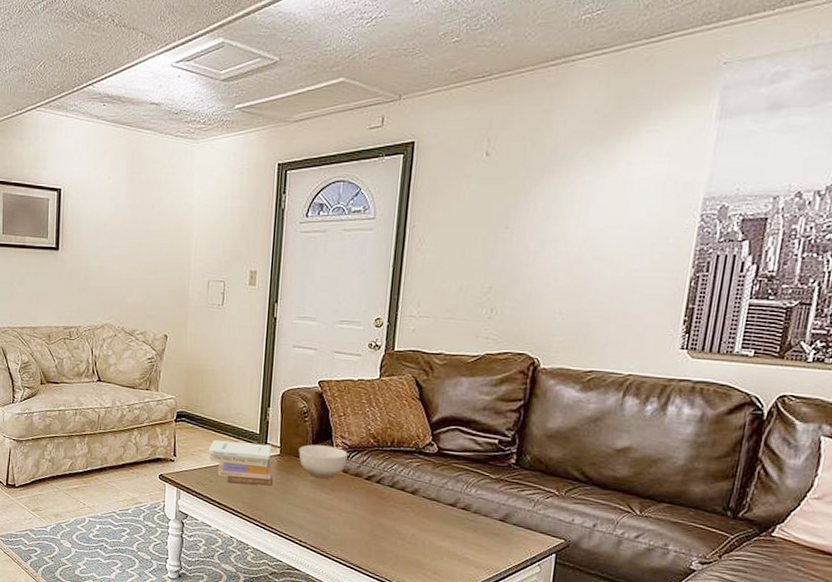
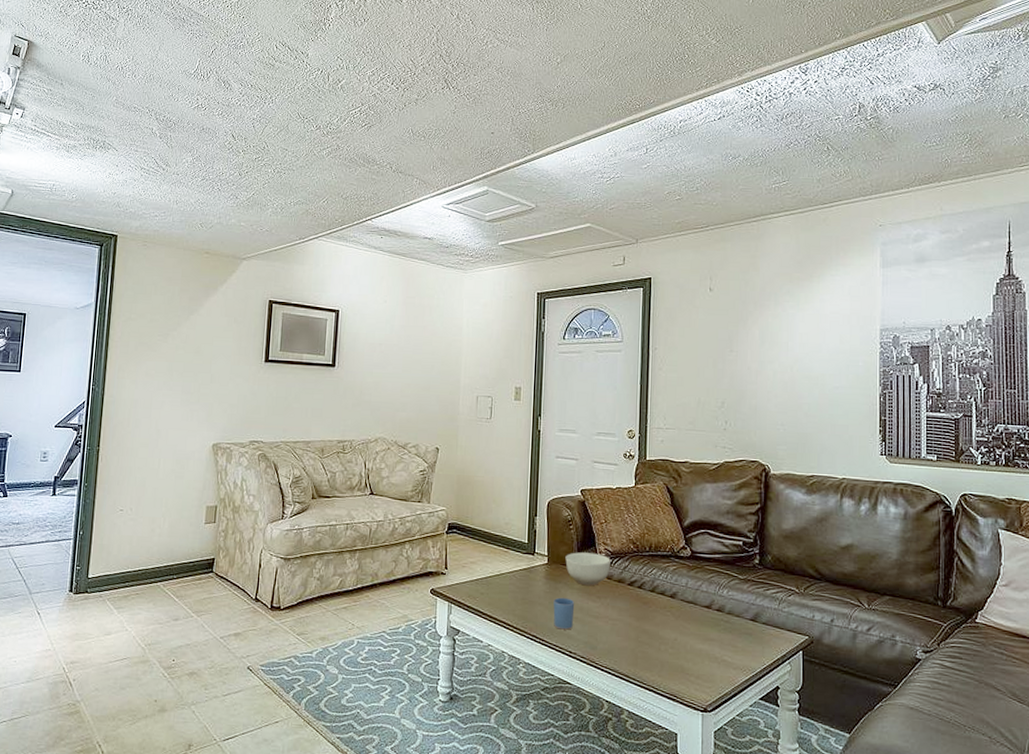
books: present [208,439,273,486] -> none [479,550,542,596]
mug: none [284,488,307,520] -> present [553,597,575,630]

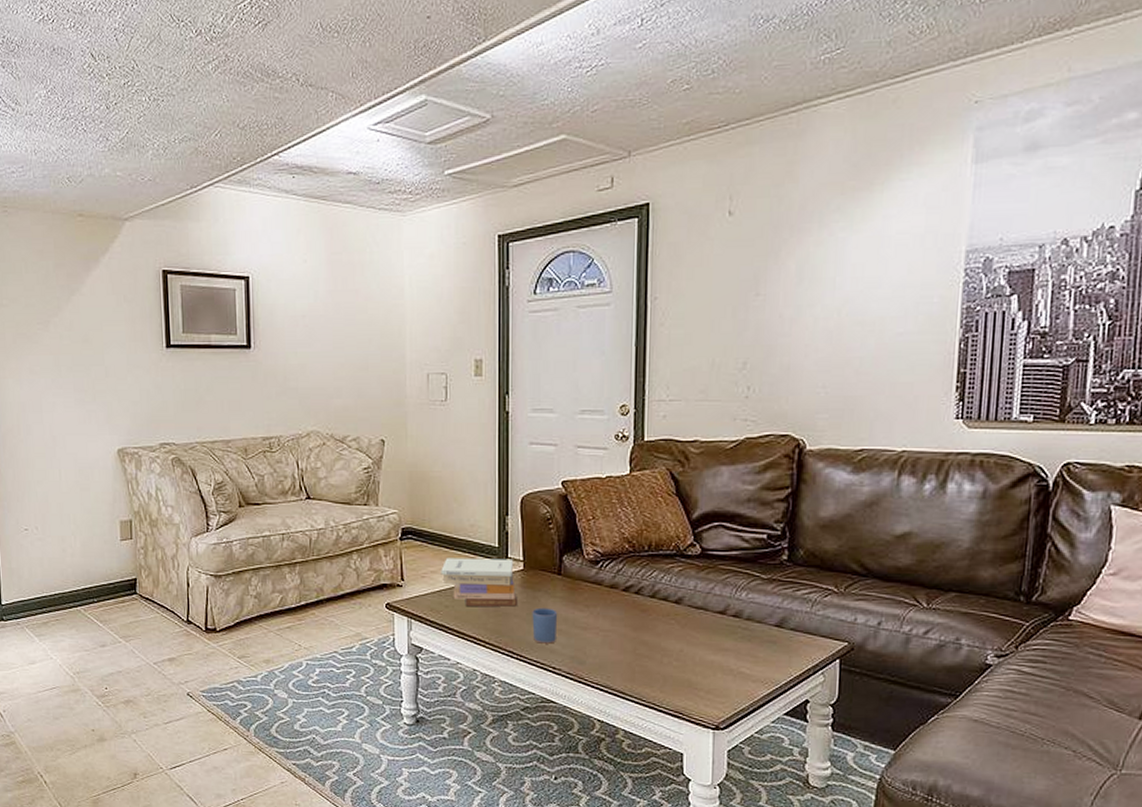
books: none [479,550,542,596] -> present [441,558,517,607]
bowl: present [565,552,612,586] -> none [545,555,602,594]

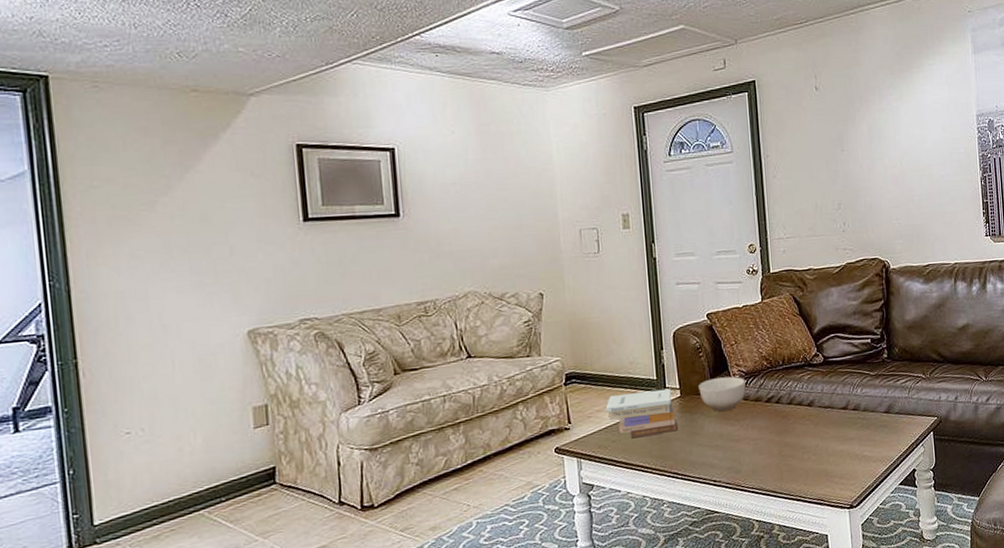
mug: present [532,607,558,644] -> none [691,427,715,461]
bowl: none [545,555,602,594] -> present [698,376,747,412]

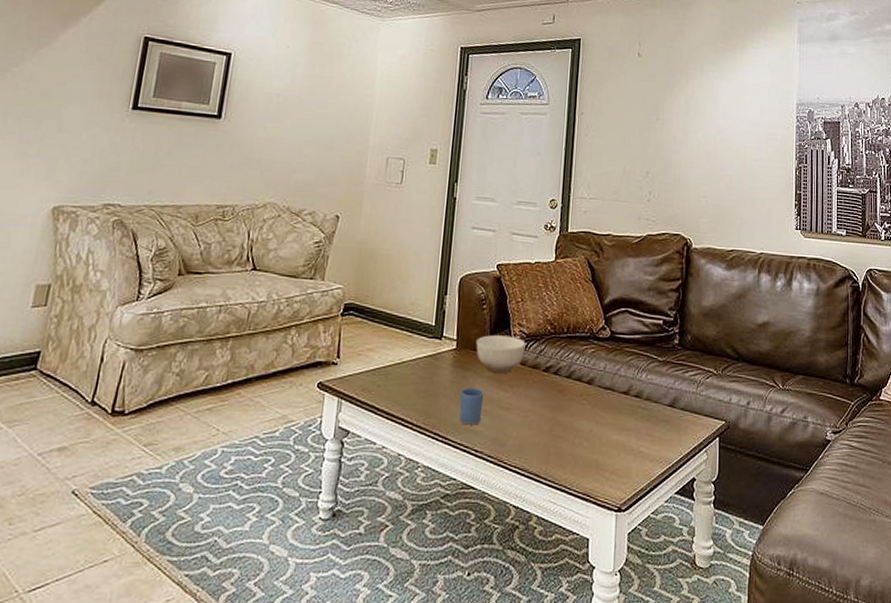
books: present [605,388,678,439] -> none [377,335,448,387]
mug: none [691,427,715,461] -> present [459,387,484,425]

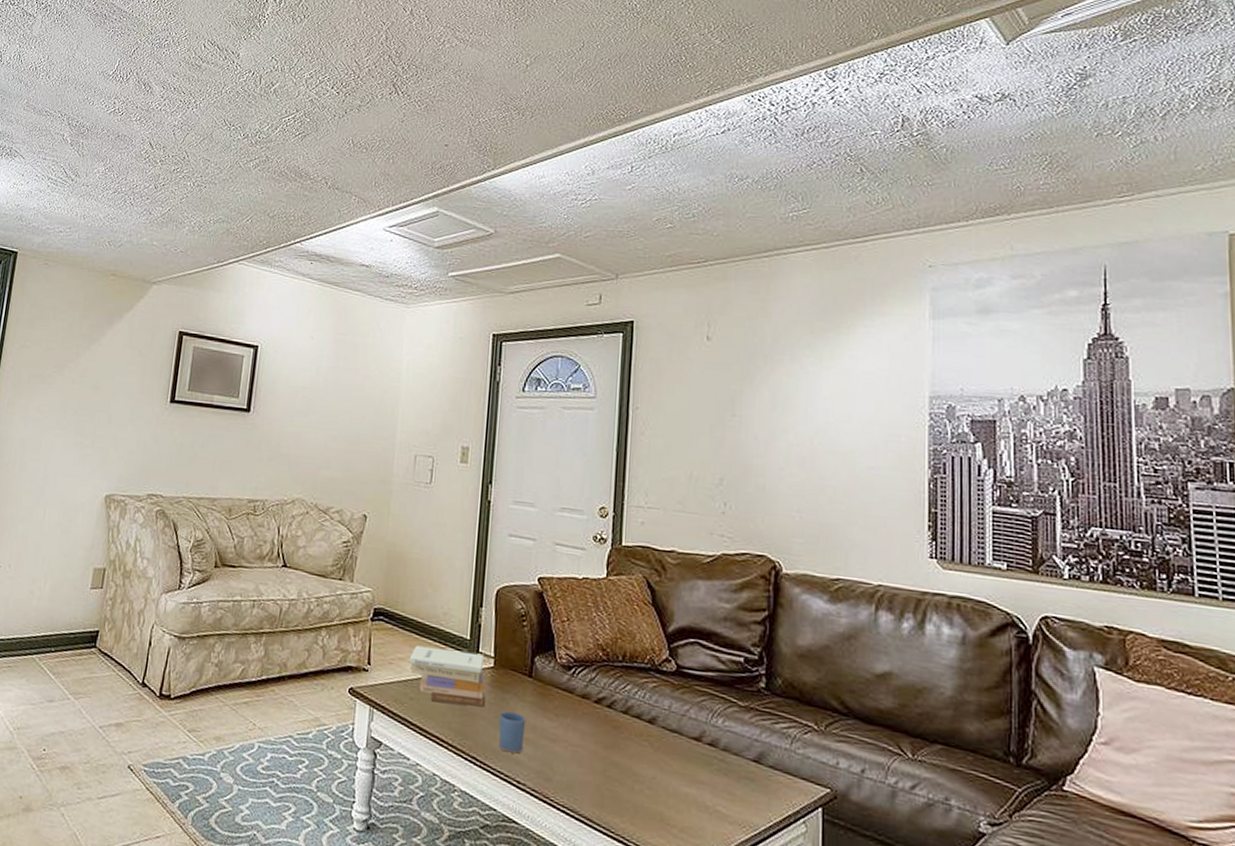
books: none [377,335,448,387] -> present [409,645,485,708]
bowl: present [476,335,527,374] -> none [516,655,575,701]

